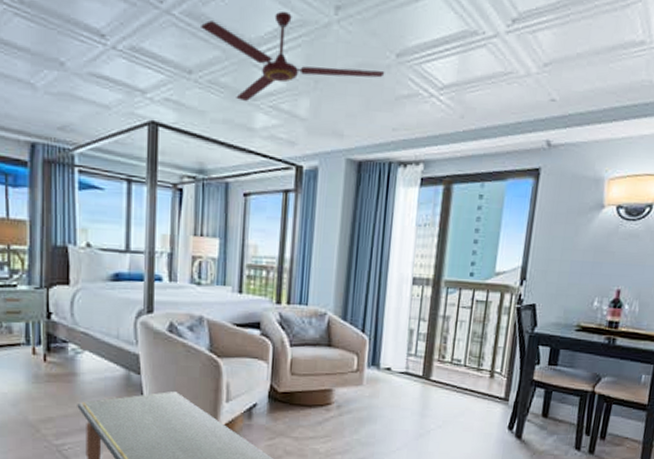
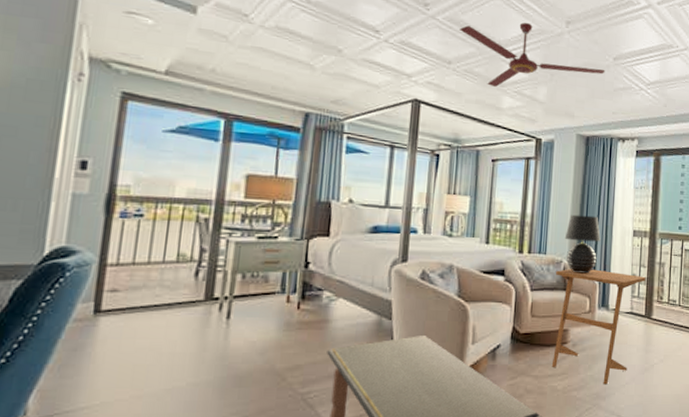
side table: none [313,322,426,450] -> present [551,269,646,385]
table lamp: none [329,258,374,328] -> present [564,214,601,274]

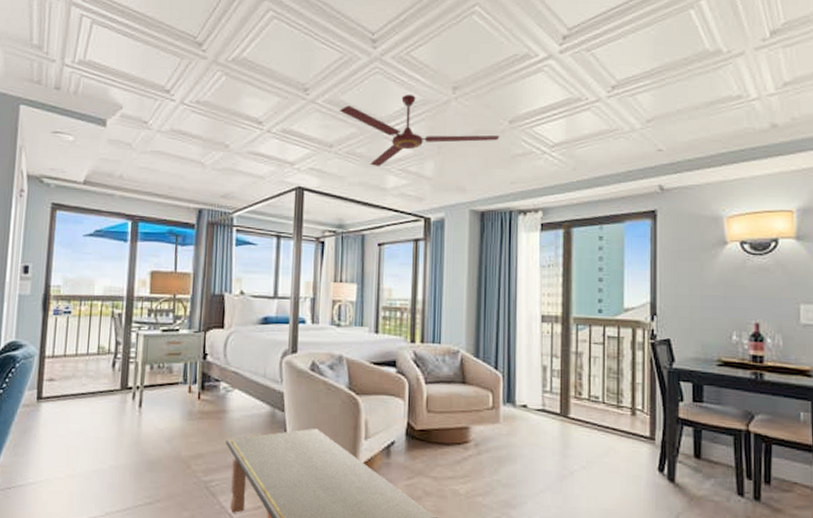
side table: present [551,269,646,385] -> none [452,360,559,492]
table lamp: present [564,214,601,274] -> none [460,299,504,365]

